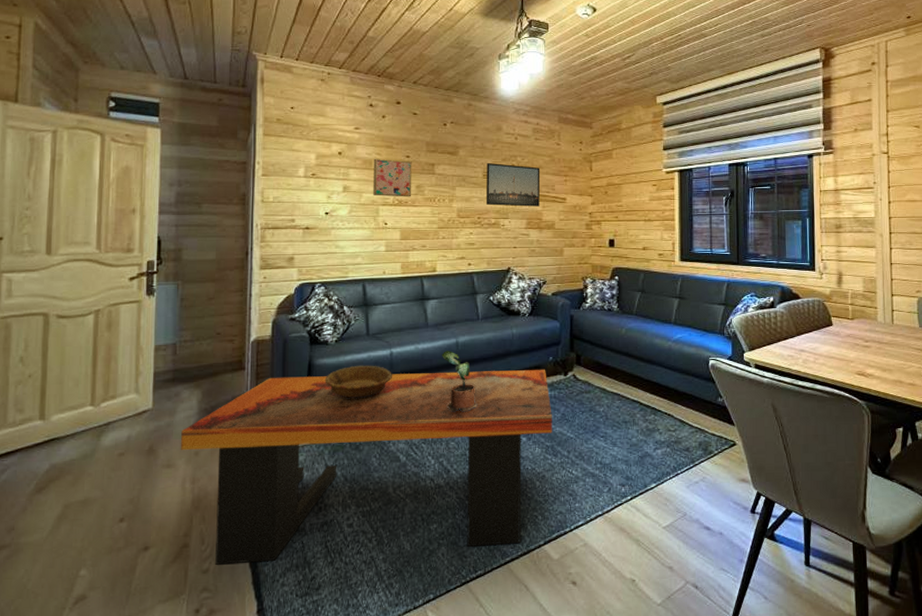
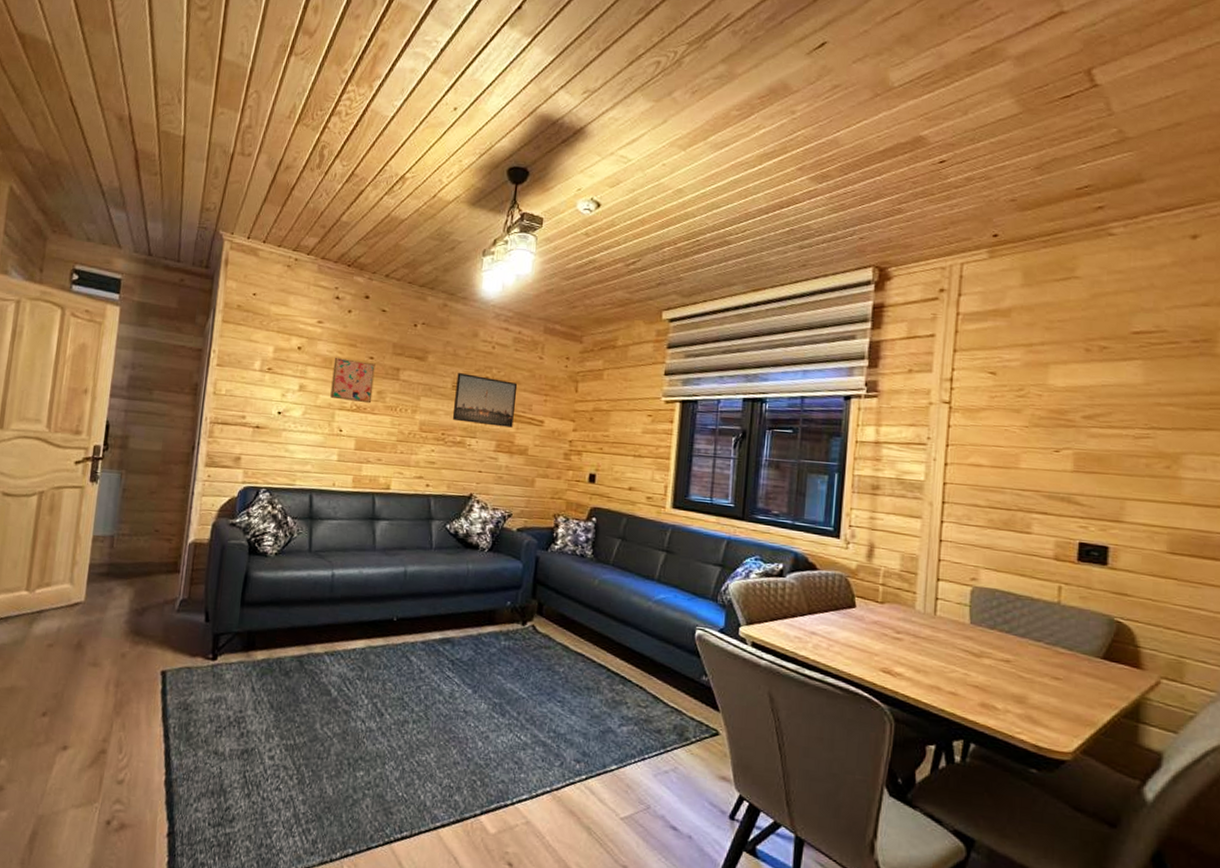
coffee table: present [180,369,552,565] -> none [107,584,504,809]
decorative bowl: present [324,365,392,399] -> none [260,583,332,621]
potted plant: present [442,351,478,411] -> none [387,579,421,650]

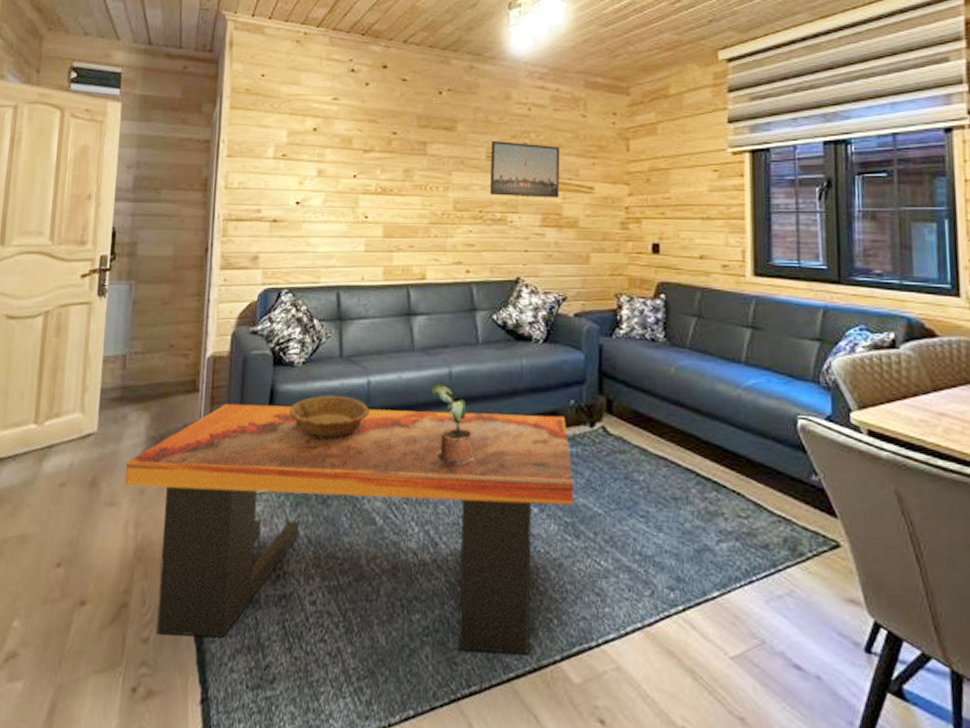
coffee table: none [107,584,504,809] -> present [124,403,573,655]
decorative bowl: none [260,583,332,621] -> present [288,395,369,439]
wall art: present [330,357,376,404] -> none [352,135,399,184]
potted plant: none [387,579,421,650] -> present [431,383,475,465]

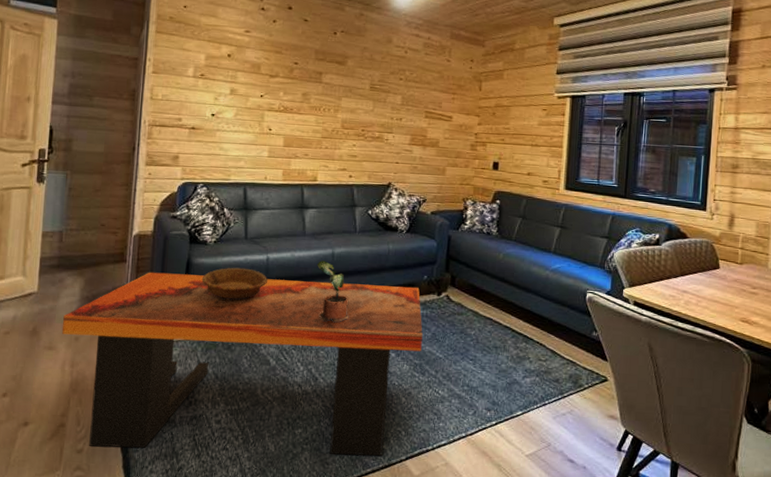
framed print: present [489,140,560,198] -> none [370,74,429,123]

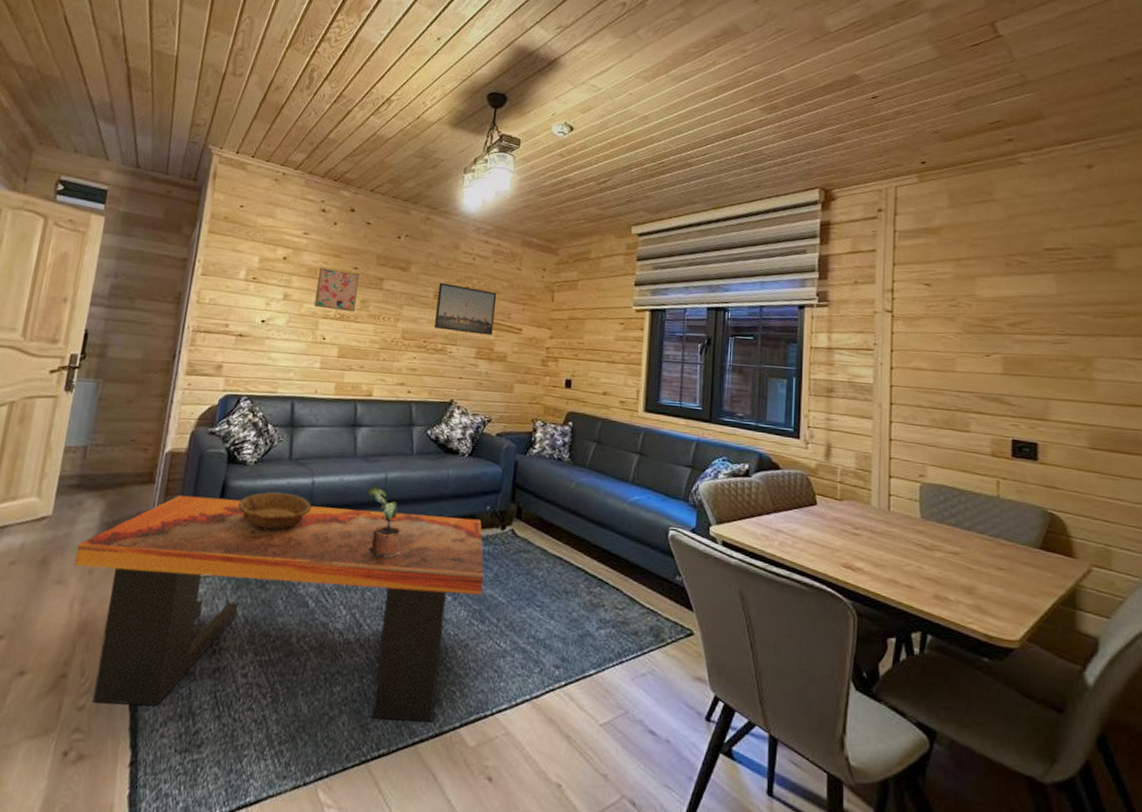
wall art: none [259,63,300,105] -> present [314,267,360,312]
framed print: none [370,74,429,123] -> present [433,282,497,335]

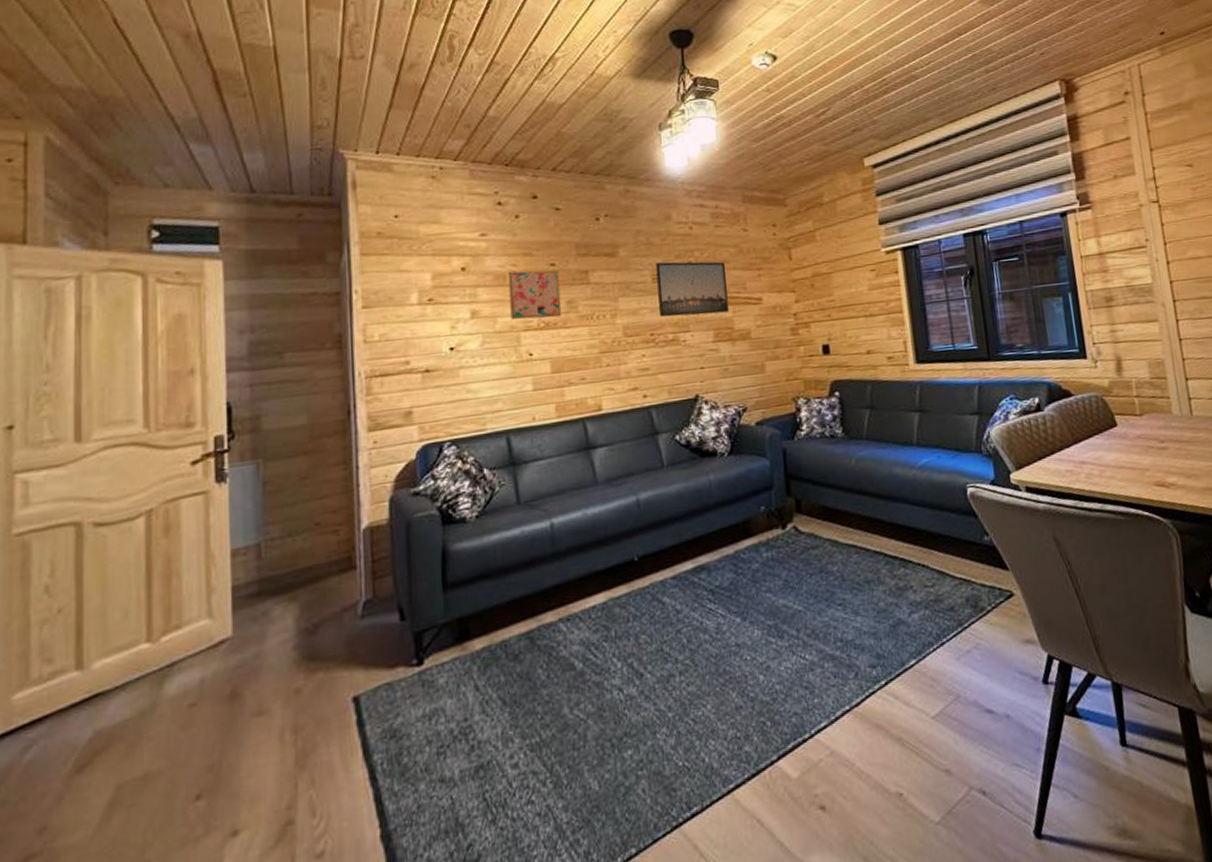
coffee table: present [74,495,484,722] -> none [273,523,774,844]
decorative bowl: present [237,492,312,531] -> none [465,543,556,593]
potted plant: present [368,486,401,558] -> none [619,513,672,594]

